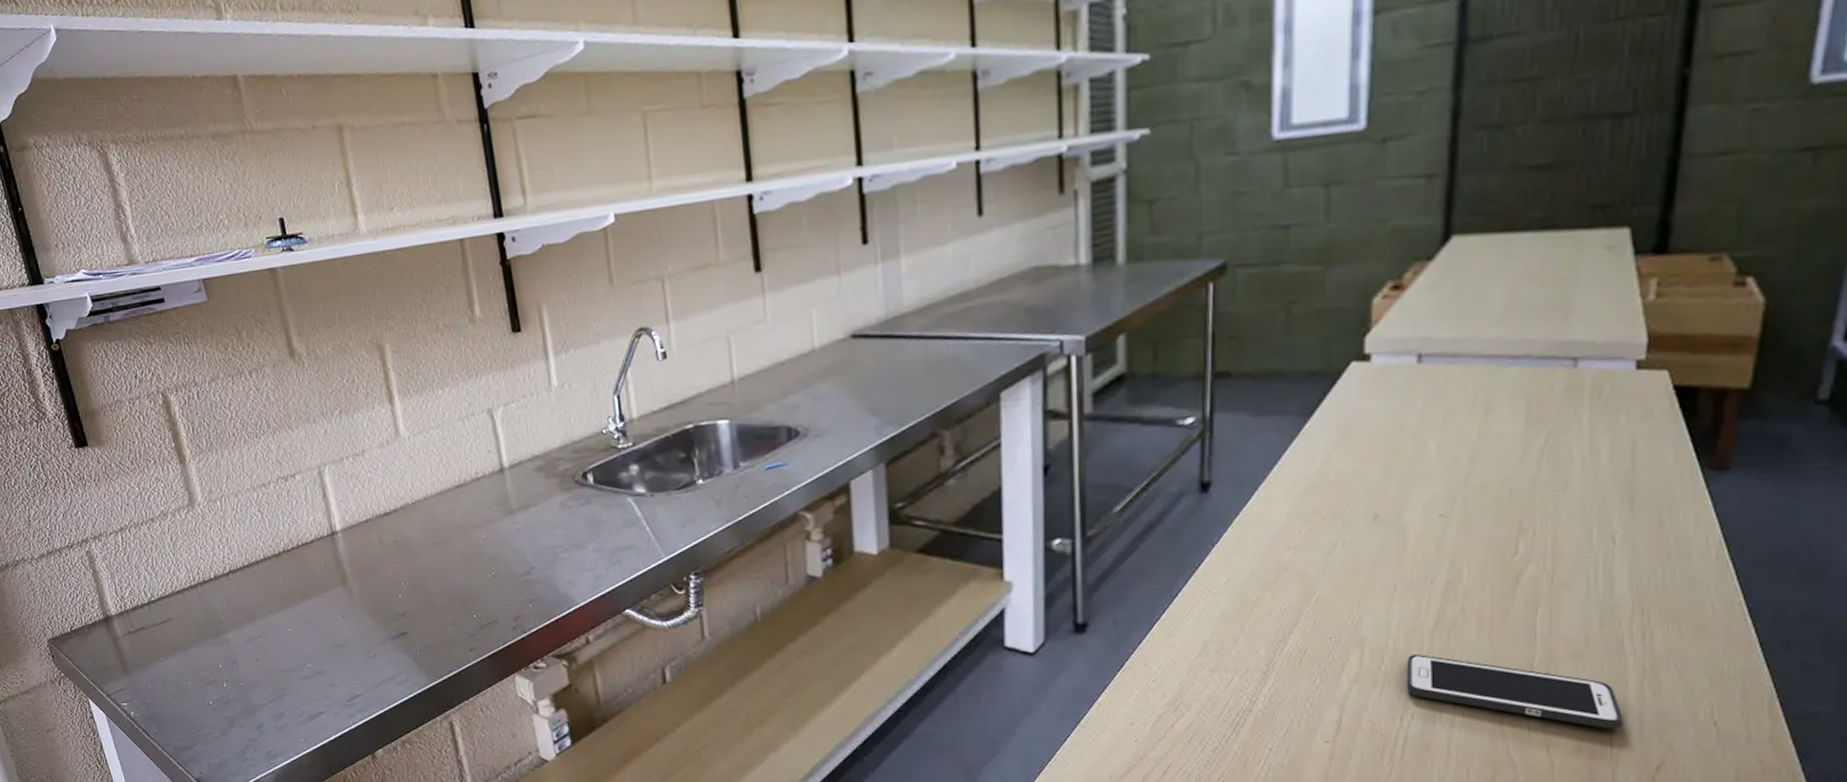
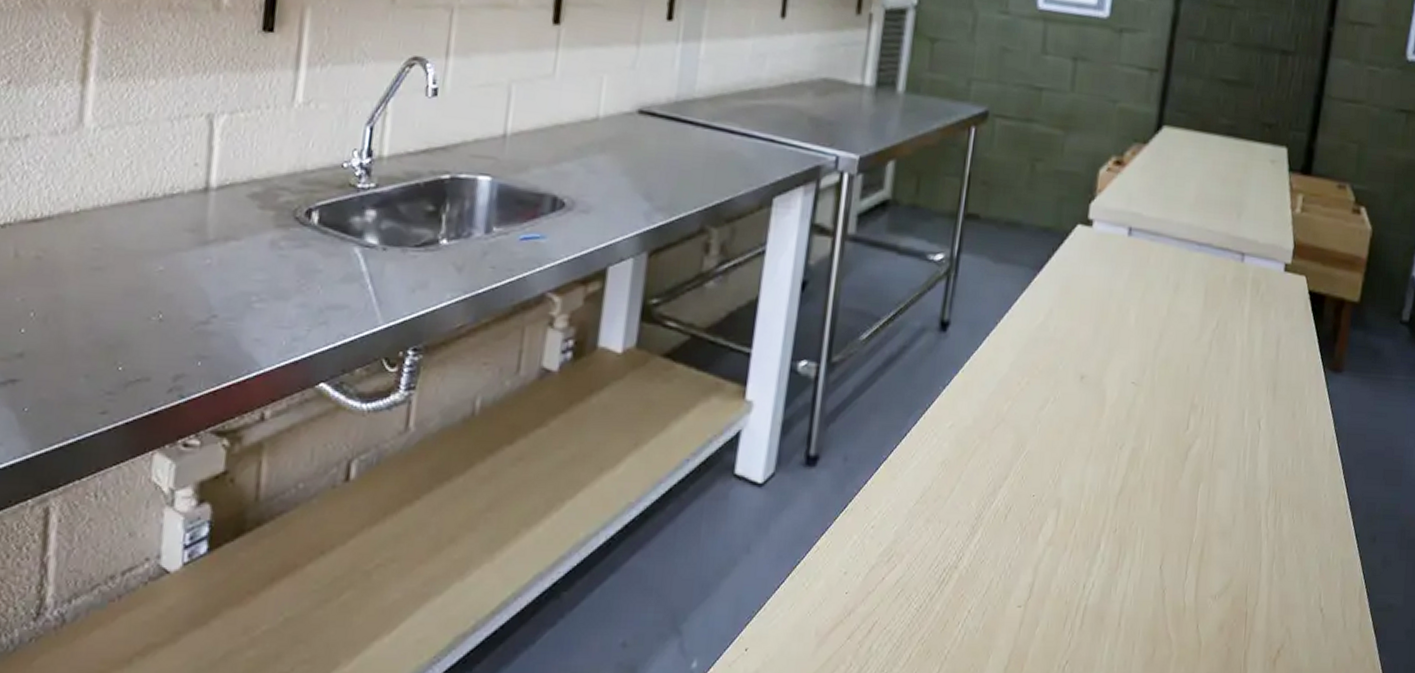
cell phone: present [1407,654,1623,729] -> none [1091,520,1256,610]

